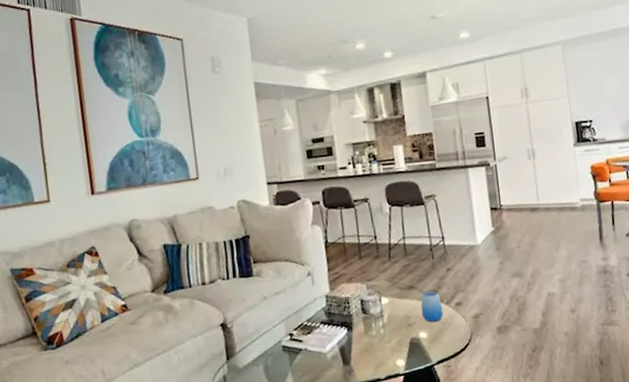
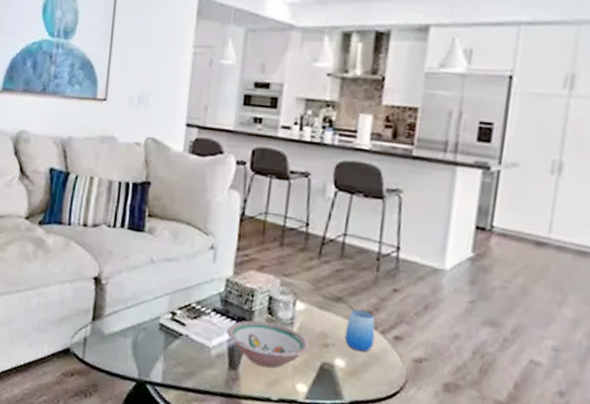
bowl: none [335,319,399,356] -> present [227,320,309,368]

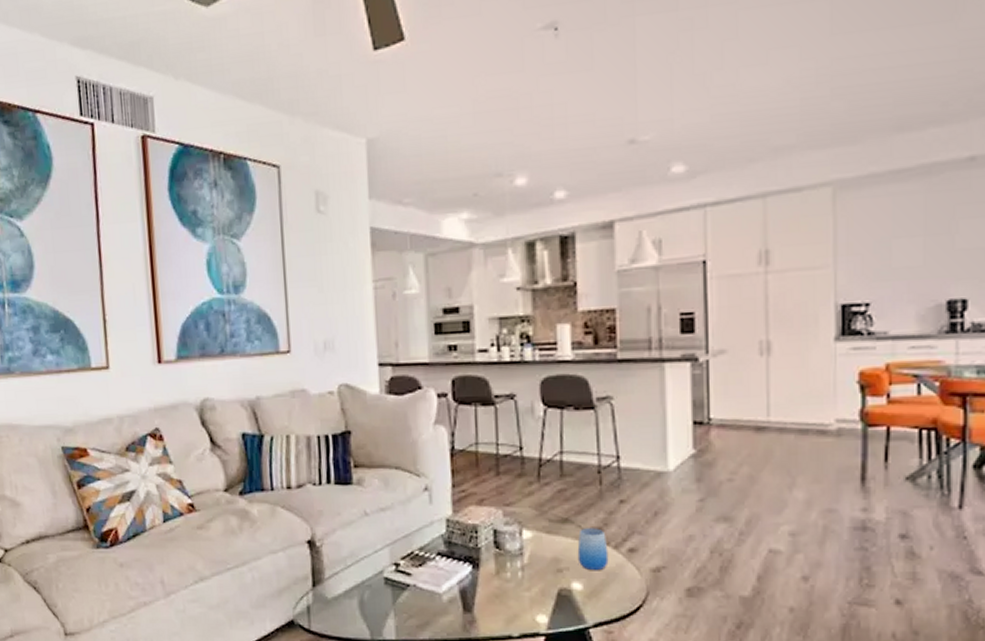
bowl: present [227,320,309,368] -> none [456,556,543,604]

